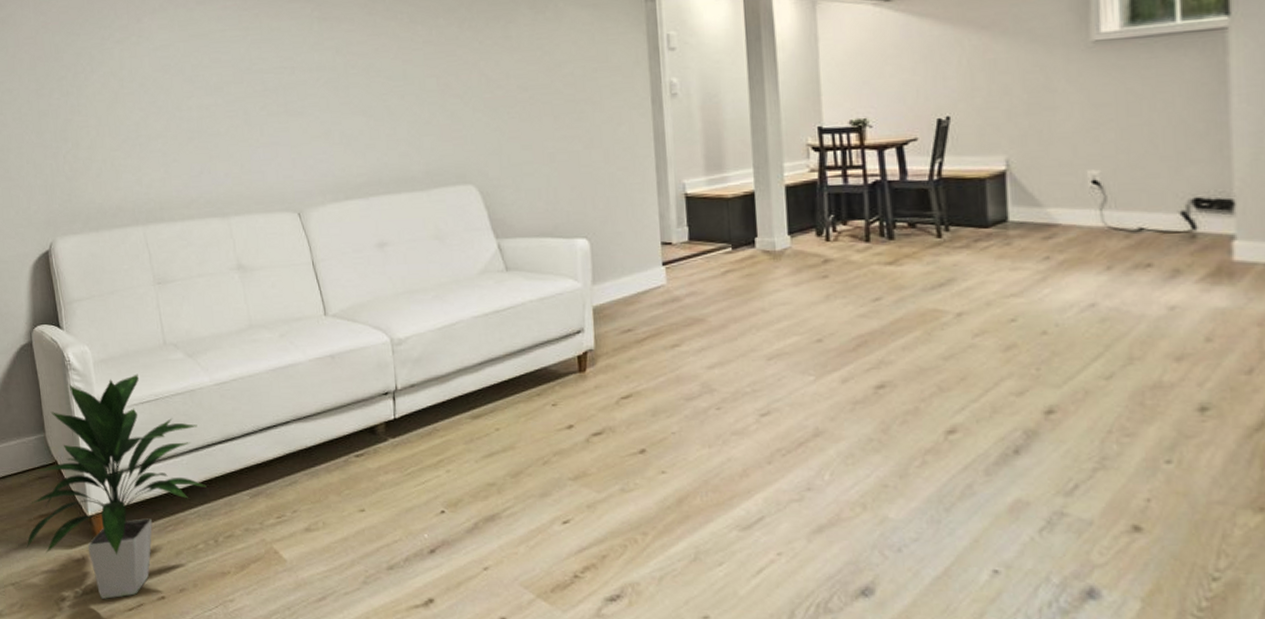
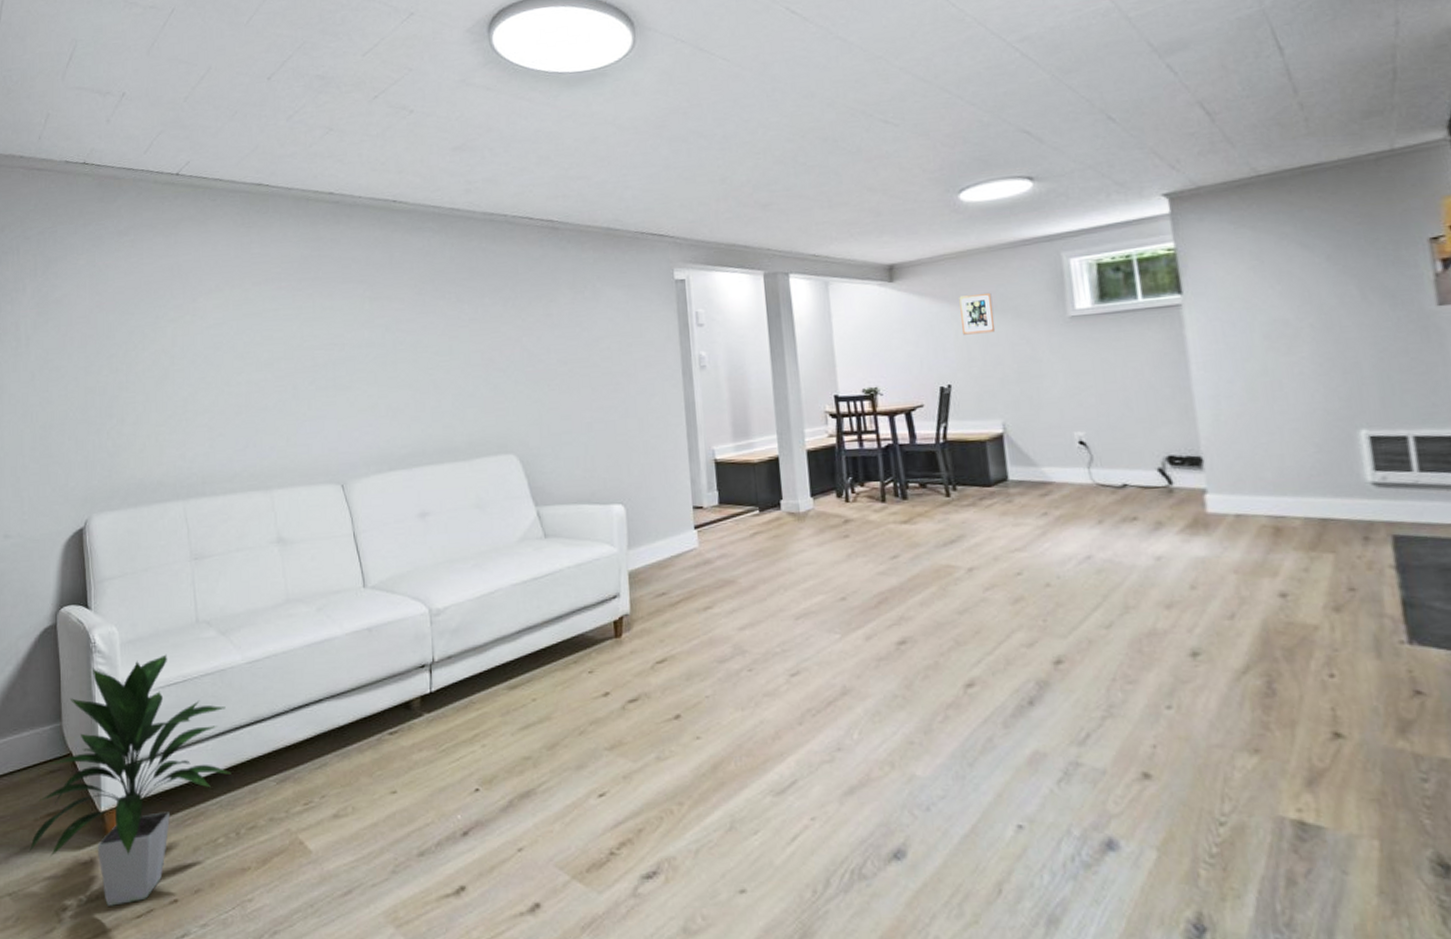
picture frame: none [965,13,1005,61] -> present [959,292,995,335]

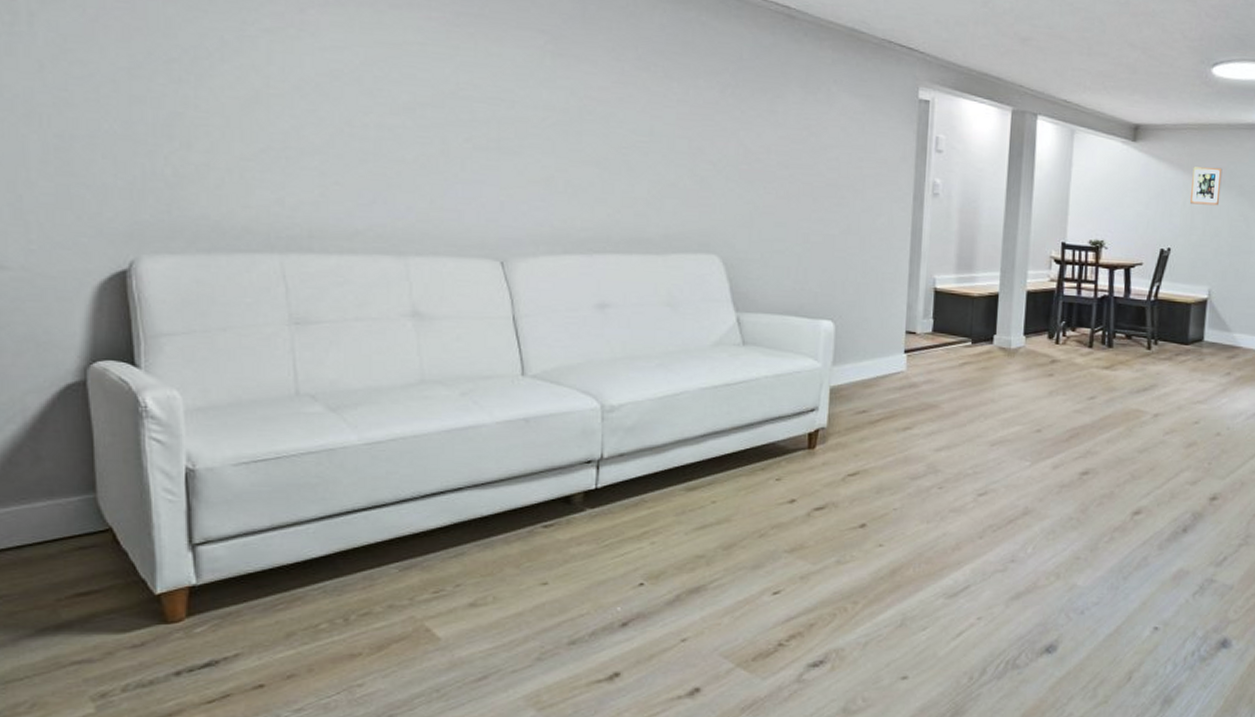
indoor plant: present [29,654,231,906] -> none [48,427,340,691]

